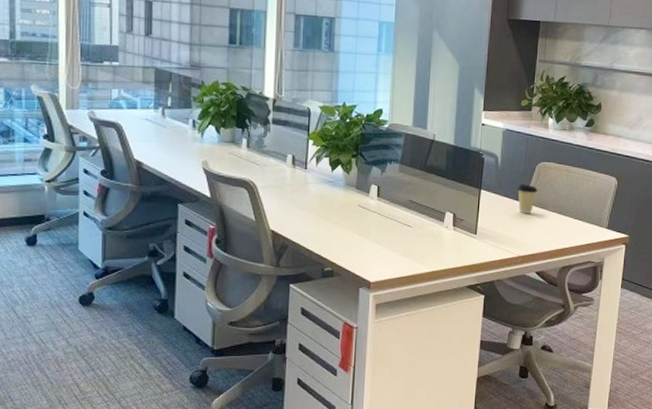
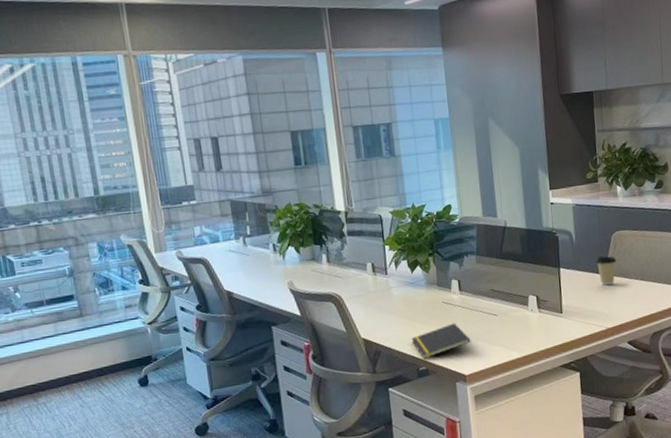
notepad: none [321,228,381,260] -> present [411,323,471,359]

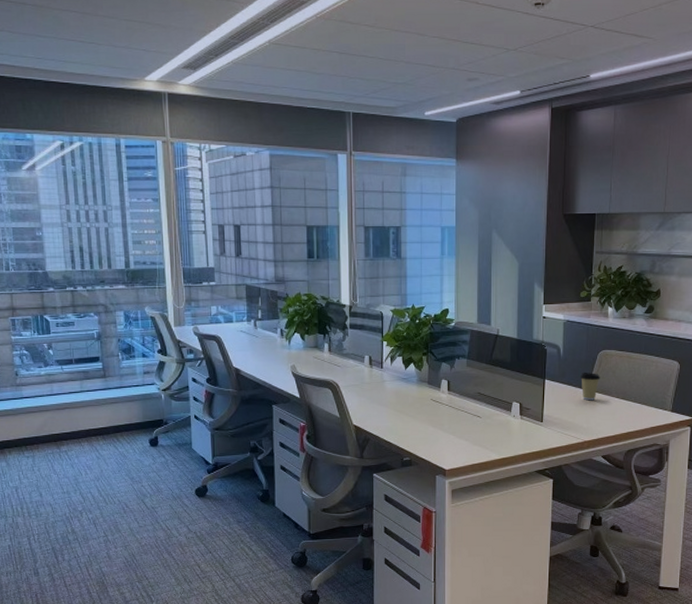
notepad: present [411,323,471,359] -> none [398,420,454,451]

